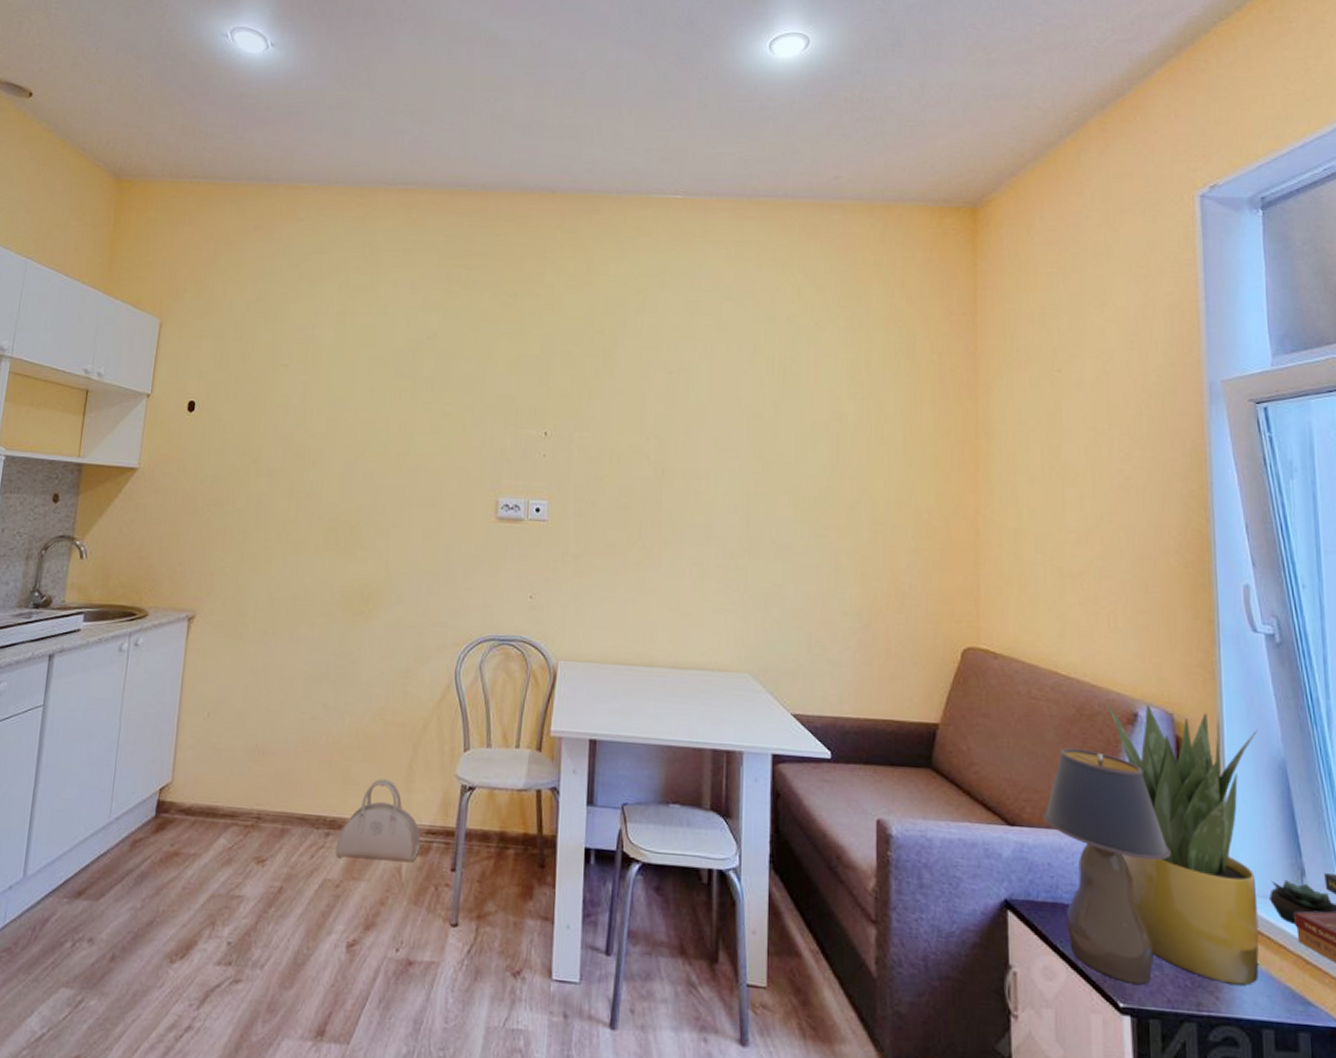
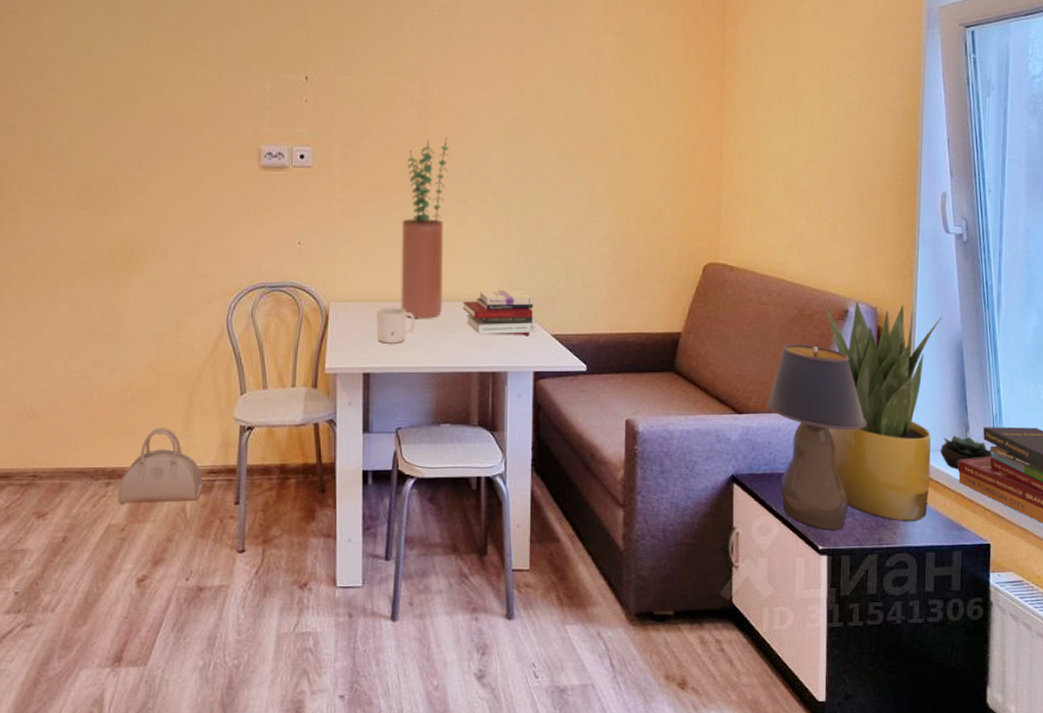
mug: none [604,670,647,710] -> present [376,307,416,344]
vase: none [630,498,685,687] -> present [400,138,449,319]
books: none [695,660,775,713] -> present [462,290,536,335]

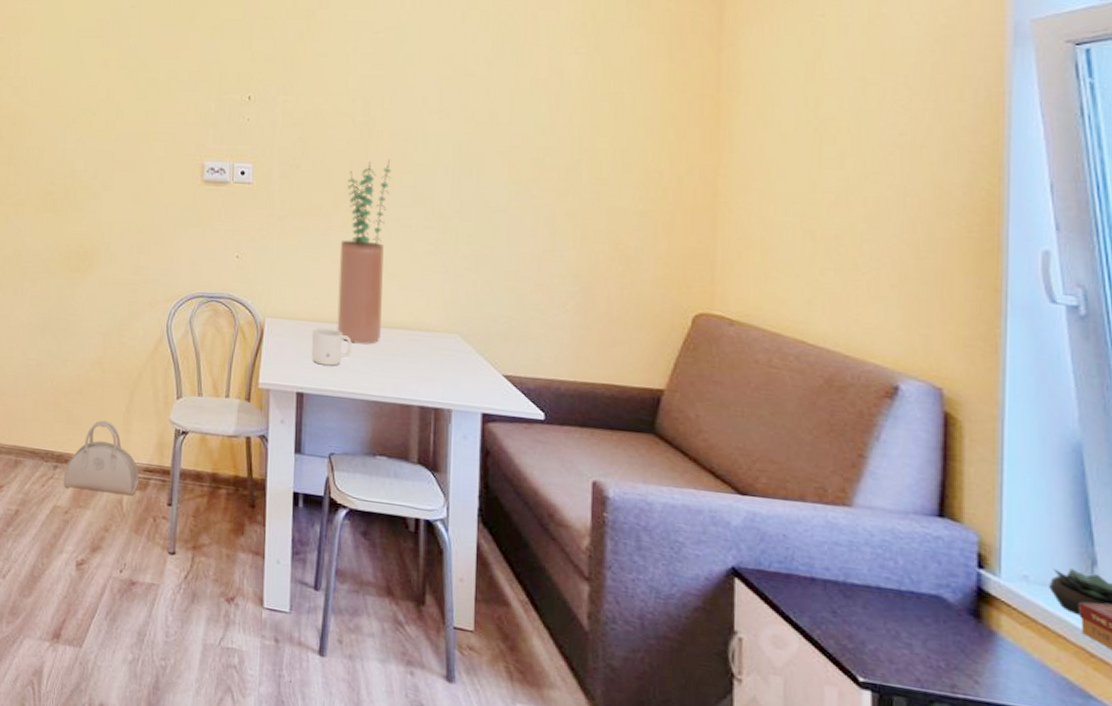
books: present [462,290,536,335] -> none [402,320,486,373]
table lamp: present [766,344,867,530] -> none [779,419,930,662]
planter: present [823,301,943,521] -> none [861,372,1048,673]

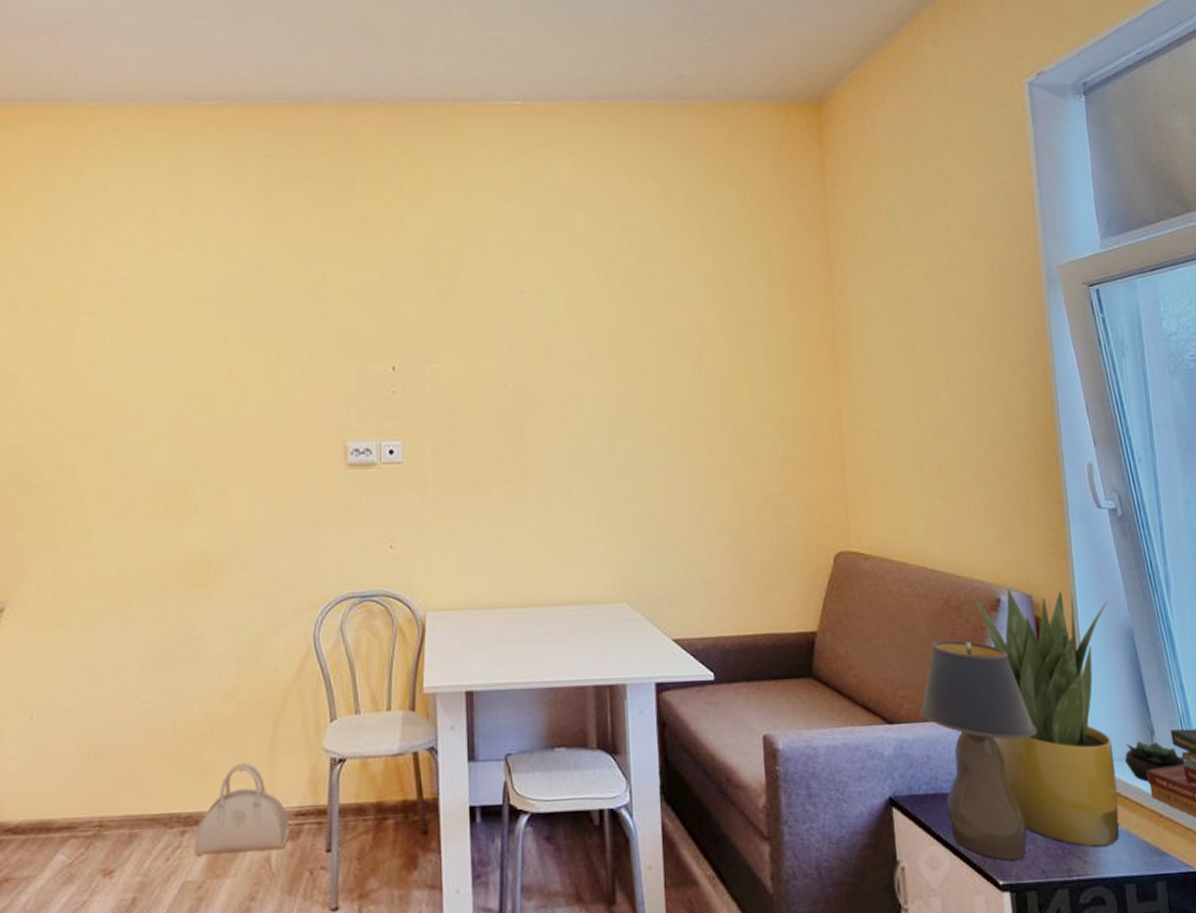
mug: present [311,327,353,366] -> none [477,615,522,657]
vase: present [337,160,392,345] -> none [501,425,550,627]
table lamp: none [779,419,930,662] -> present [919,640,1037,861]
planter: none [861,372,1048,673] -> present [971,589,1120,847]

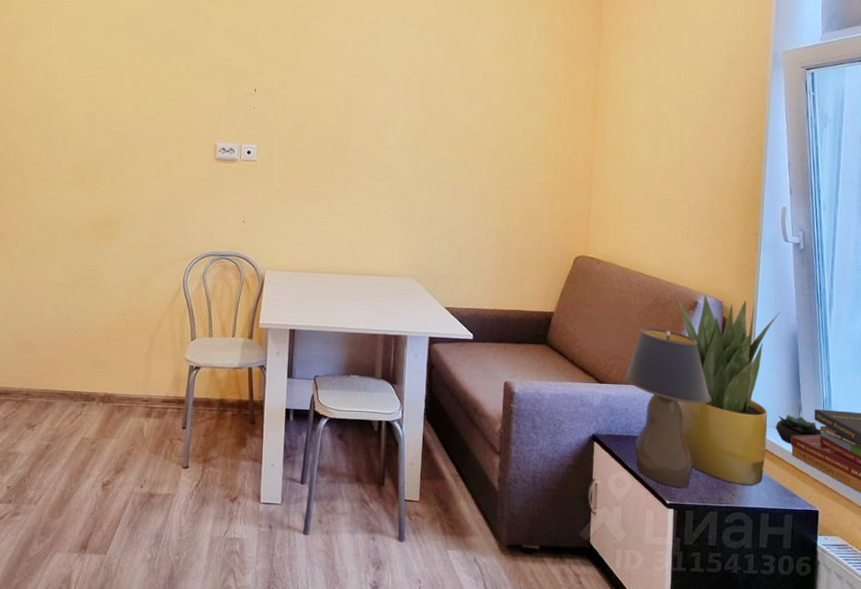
handbag: present [194,763,290,856] -> none [90,362,158,423]

